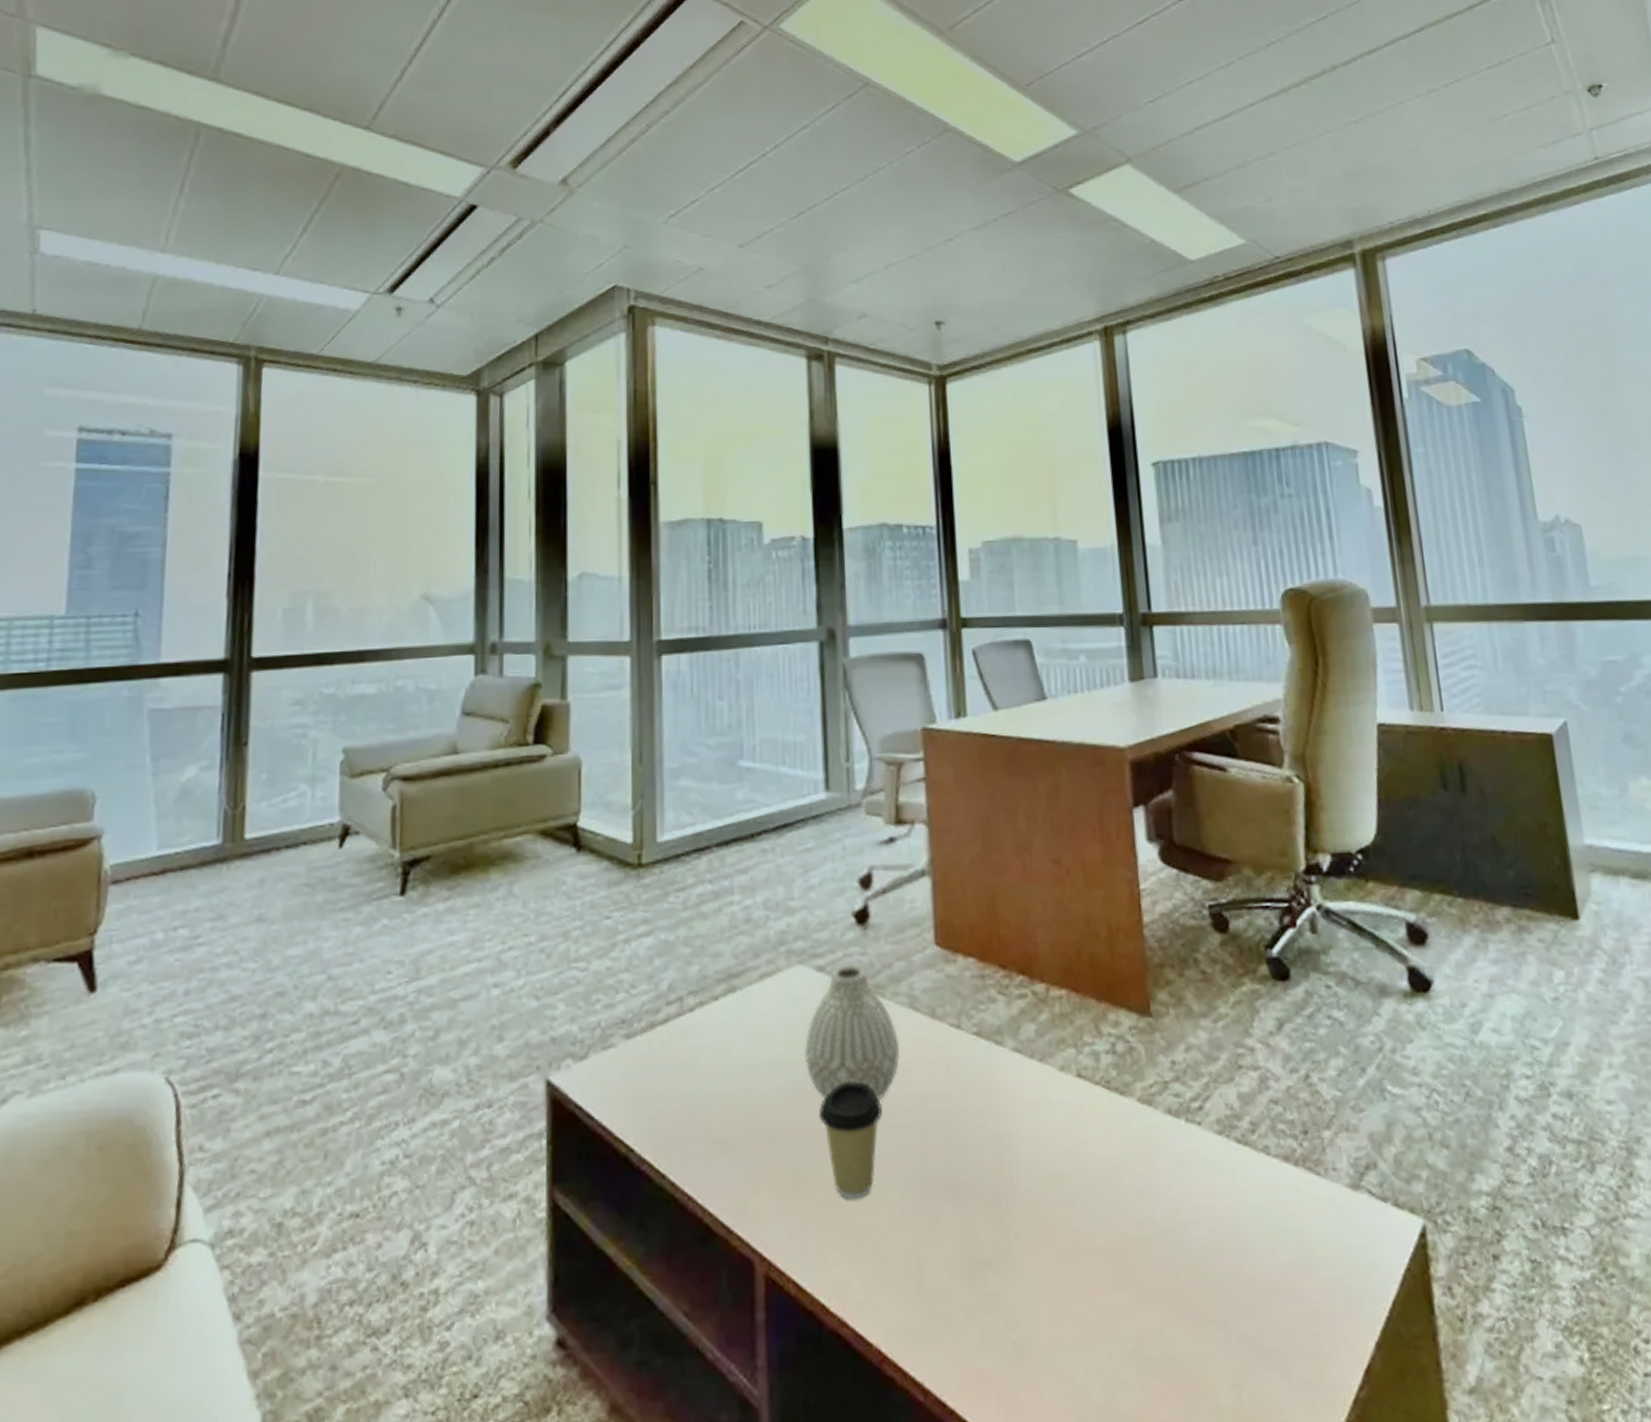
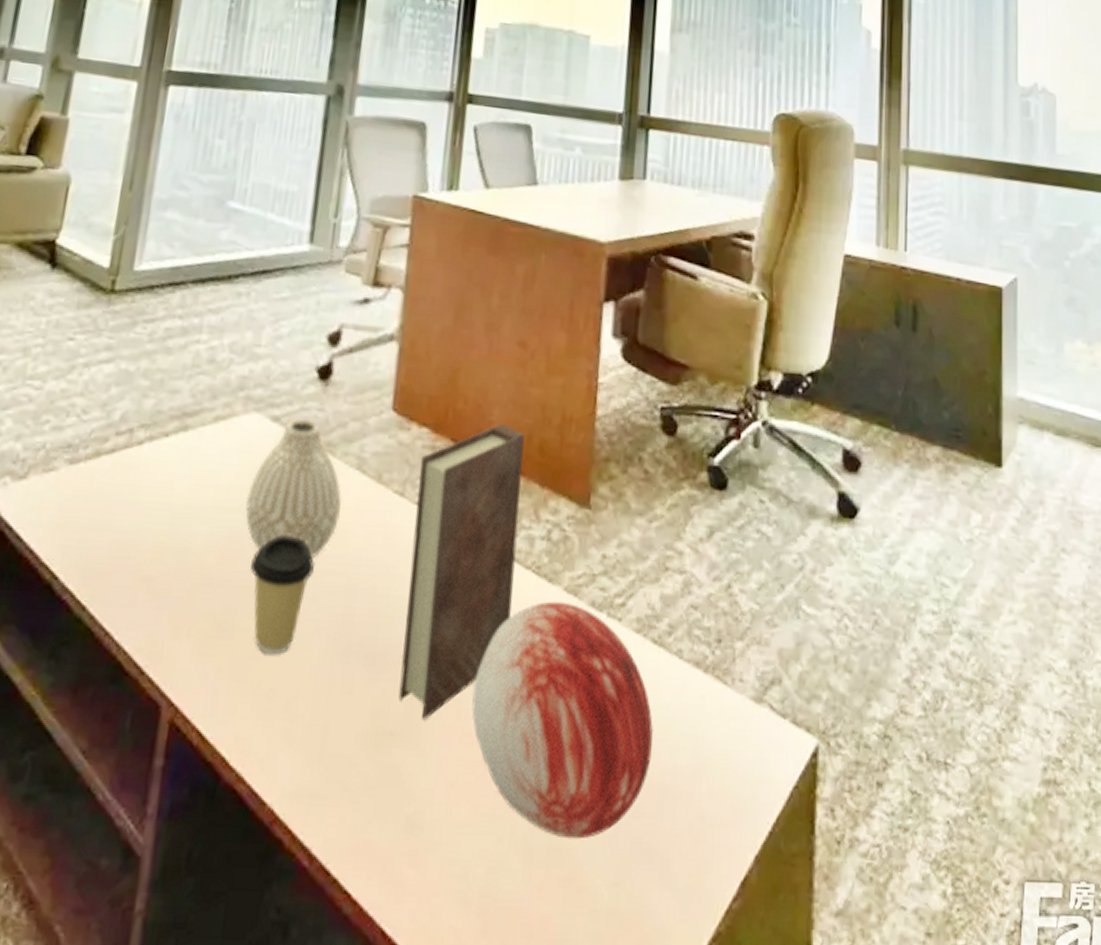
book: none [971,943,1087,1246] -> present [398,424,525,721]
decorative orb: none [1060,1112,1253,1347] -> present [471,601,653,840]

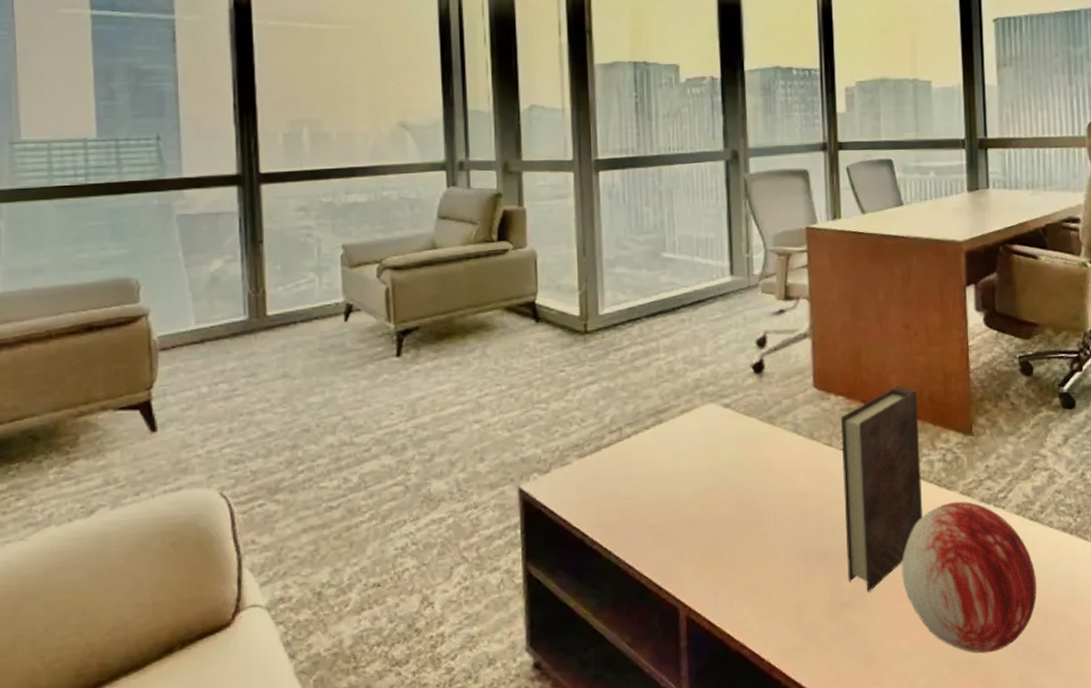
vase: present [245,418,342,559] -> none [714,402,787,498]
coffee cup: present [250,535,314,655] -> none [725,484,773,565]

